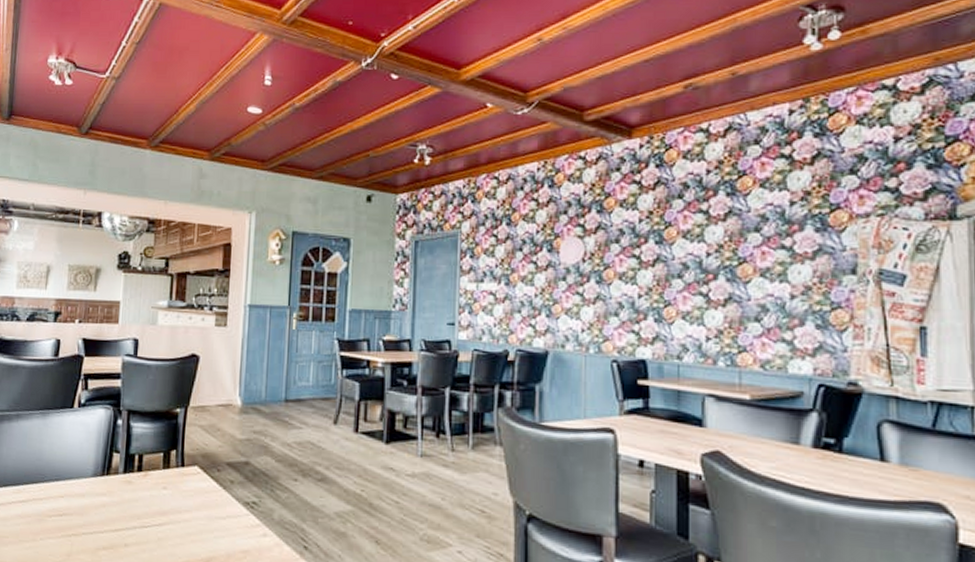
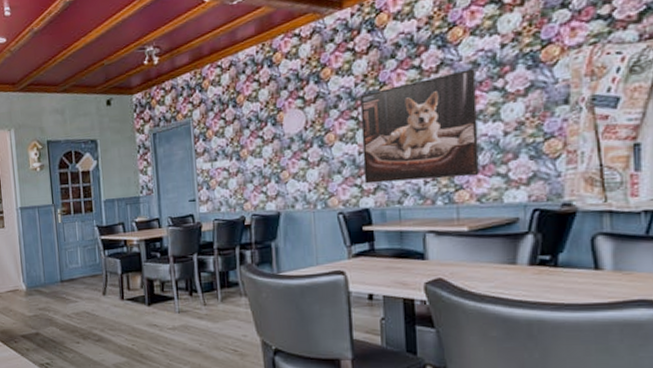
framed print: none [643,222,764,339] -> present [360,69,479,184]

